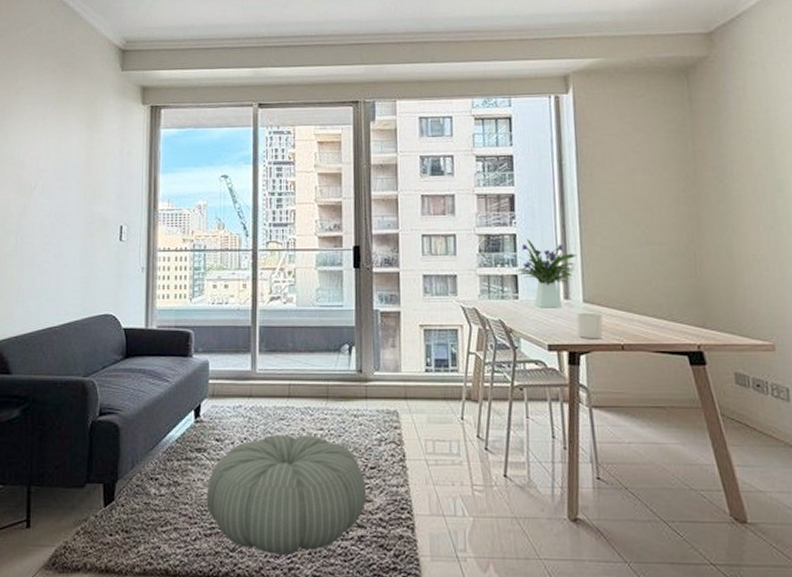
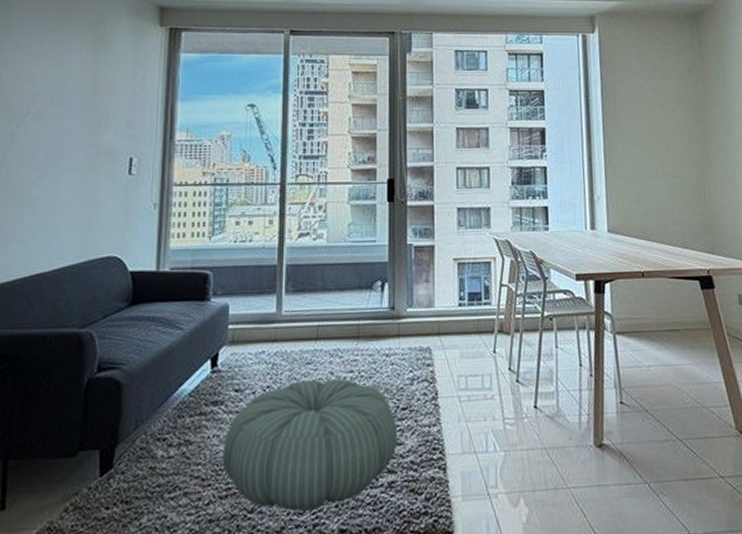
flower arrangement: present [512,239,578,308] -> none [543,172,603,239]
mug: present [576,312,603,340] -> none [601,241,626,268]

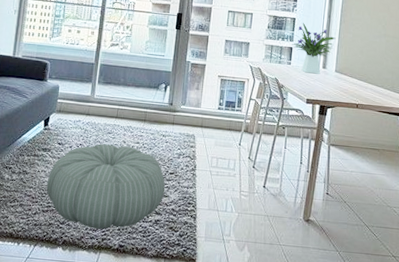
flower arrangement: none [543,172,603,239] -> present [290,23,336,74]

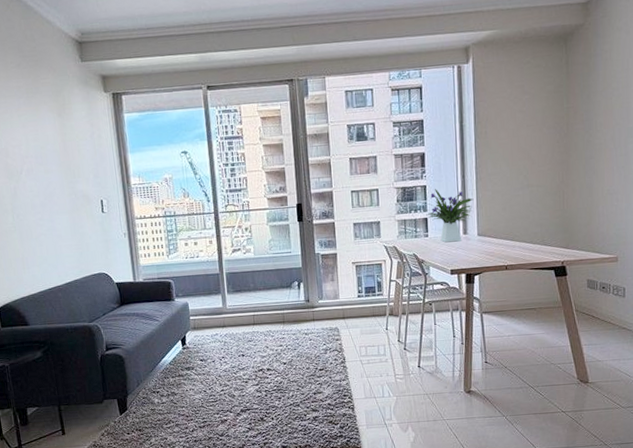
pouf: present [46,144,165,229] -> none [197,350,318,435]

